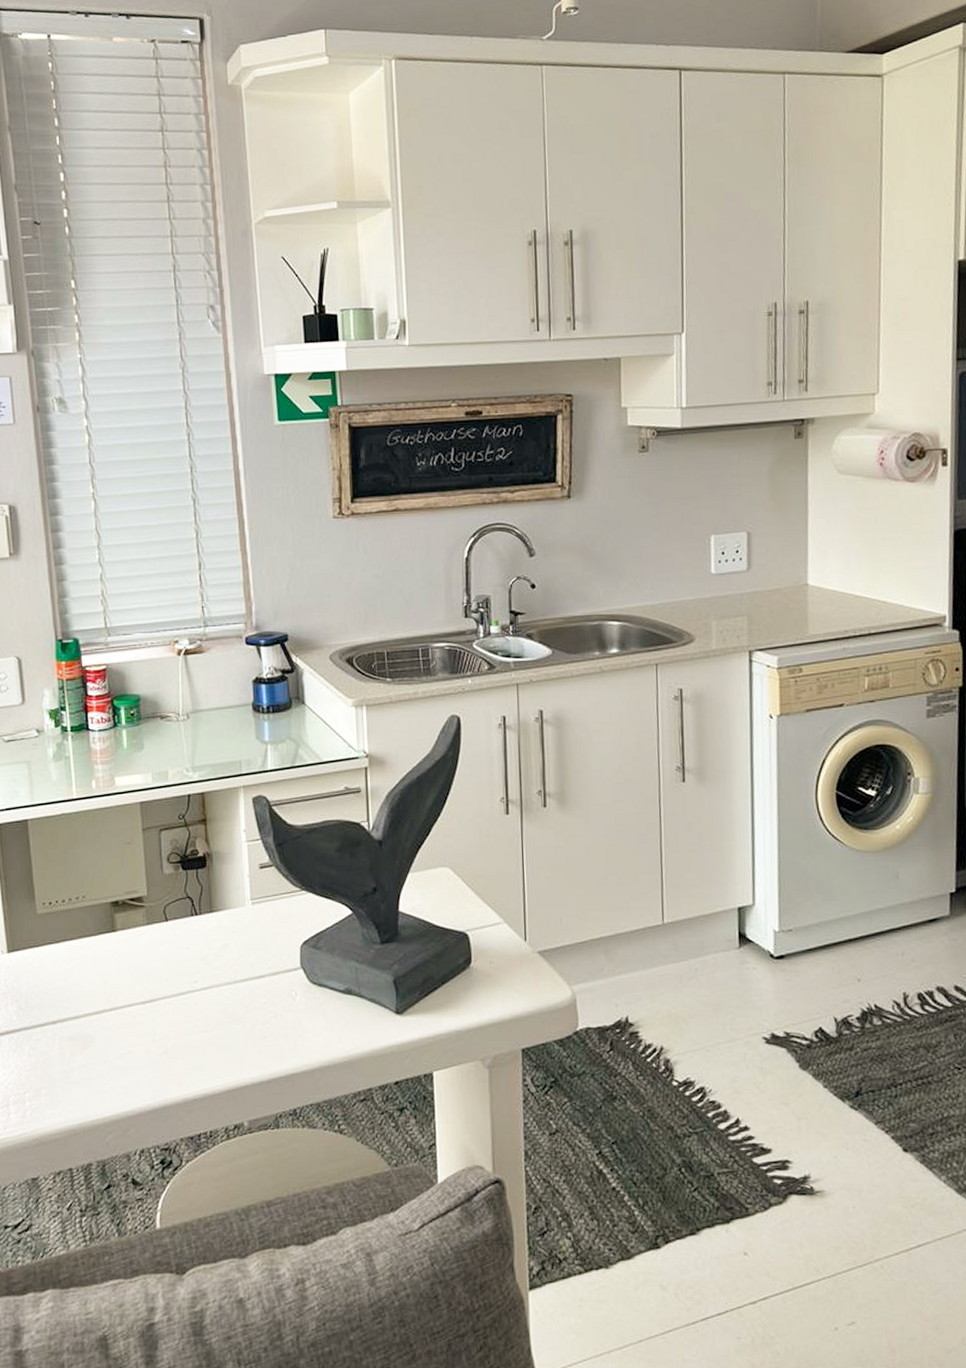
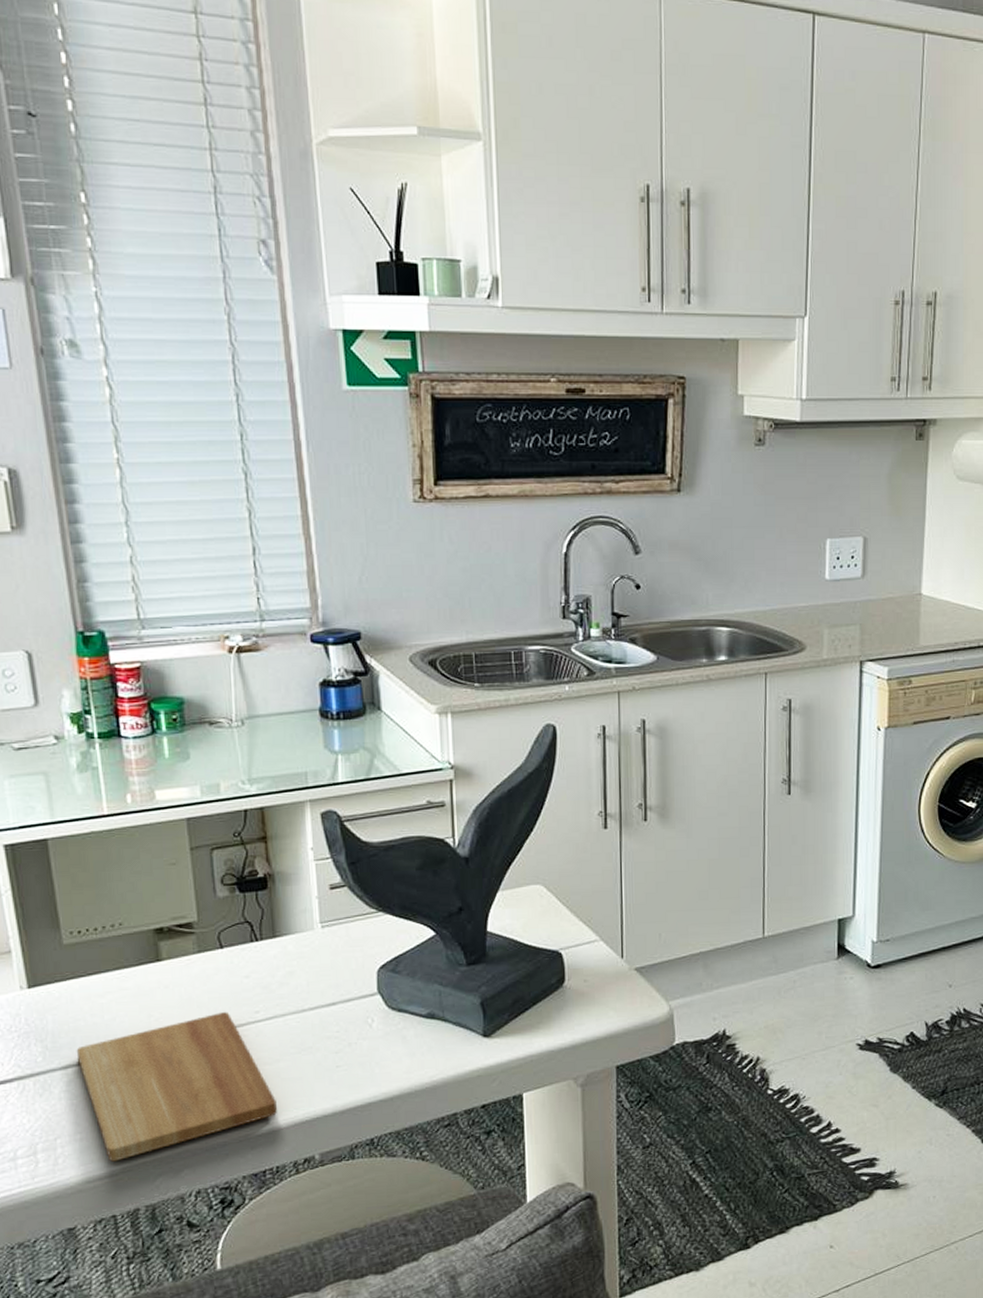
cutting board: none [44,980,212,1117] -> present [76,1011,278,1162]

